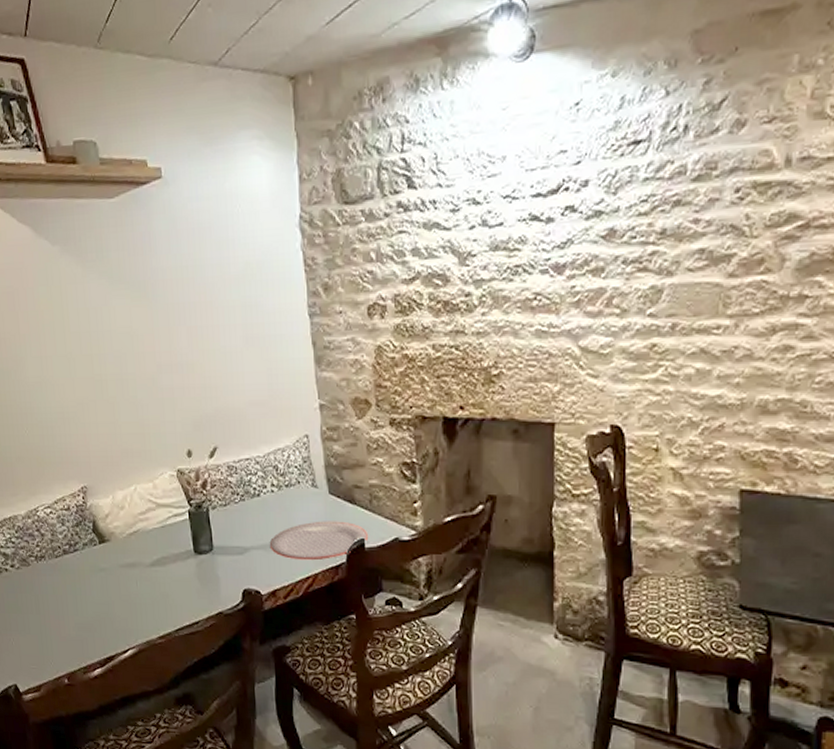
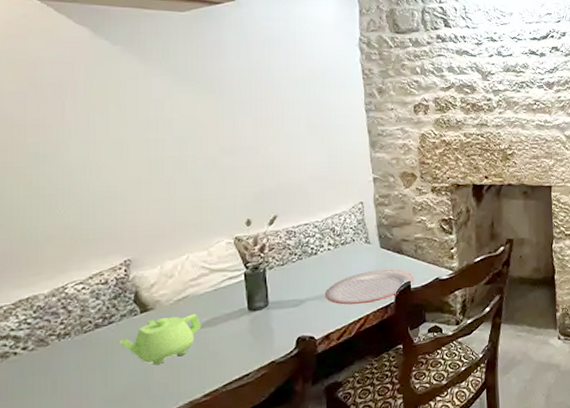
teapot: none [83,550,153,599] -> present [118,314,202,366]

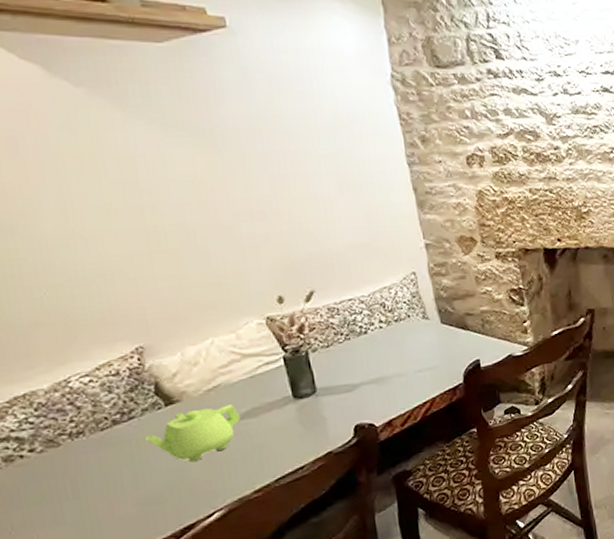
plate: present [324,269,414,305] -> none [381,346,484,388]

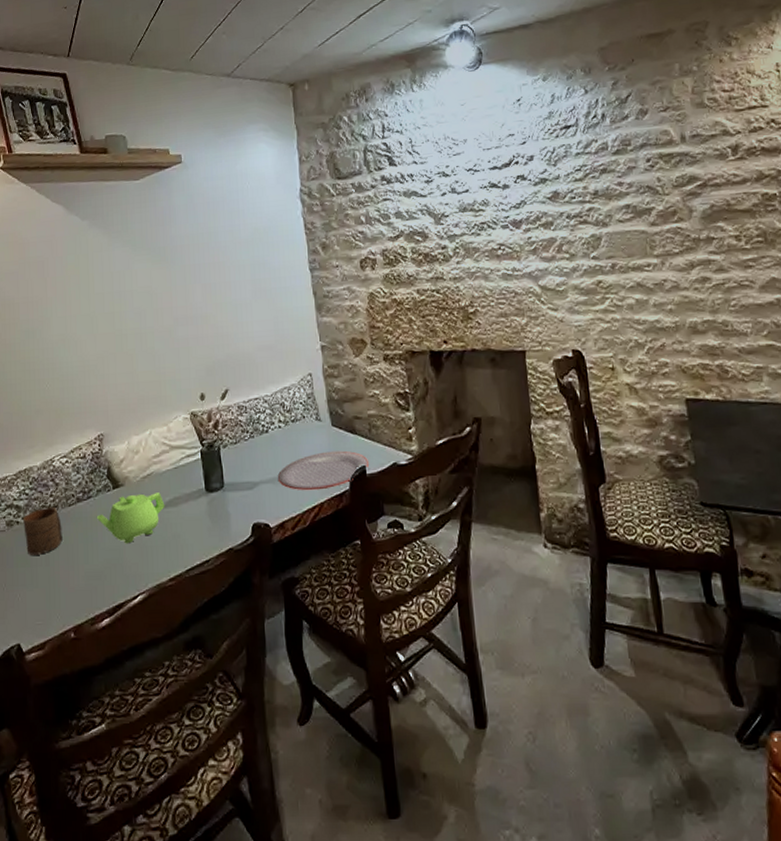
cup: none [28,433,97,491] -> present [22,506,63,555]
plate: none [381,346,484,388] -> present [277,450,370,491]

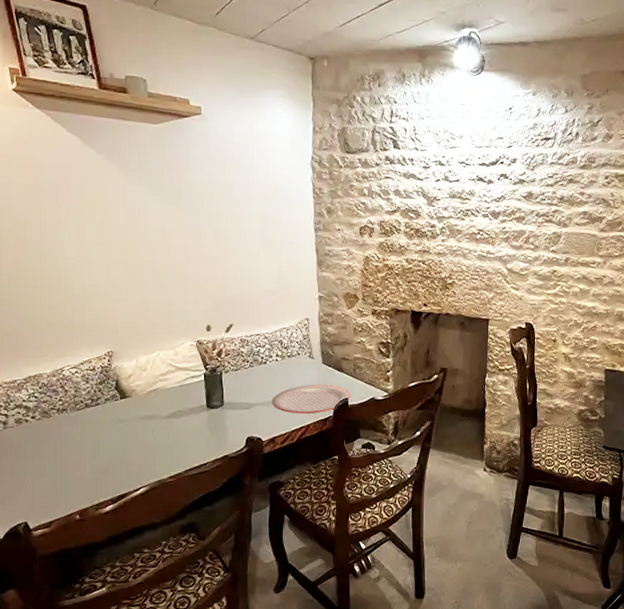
cup: present [22,506,63,555] -> none [31,409,70,450]
teapot: present [96,492,165,544] -> none [103,405,169,446]

